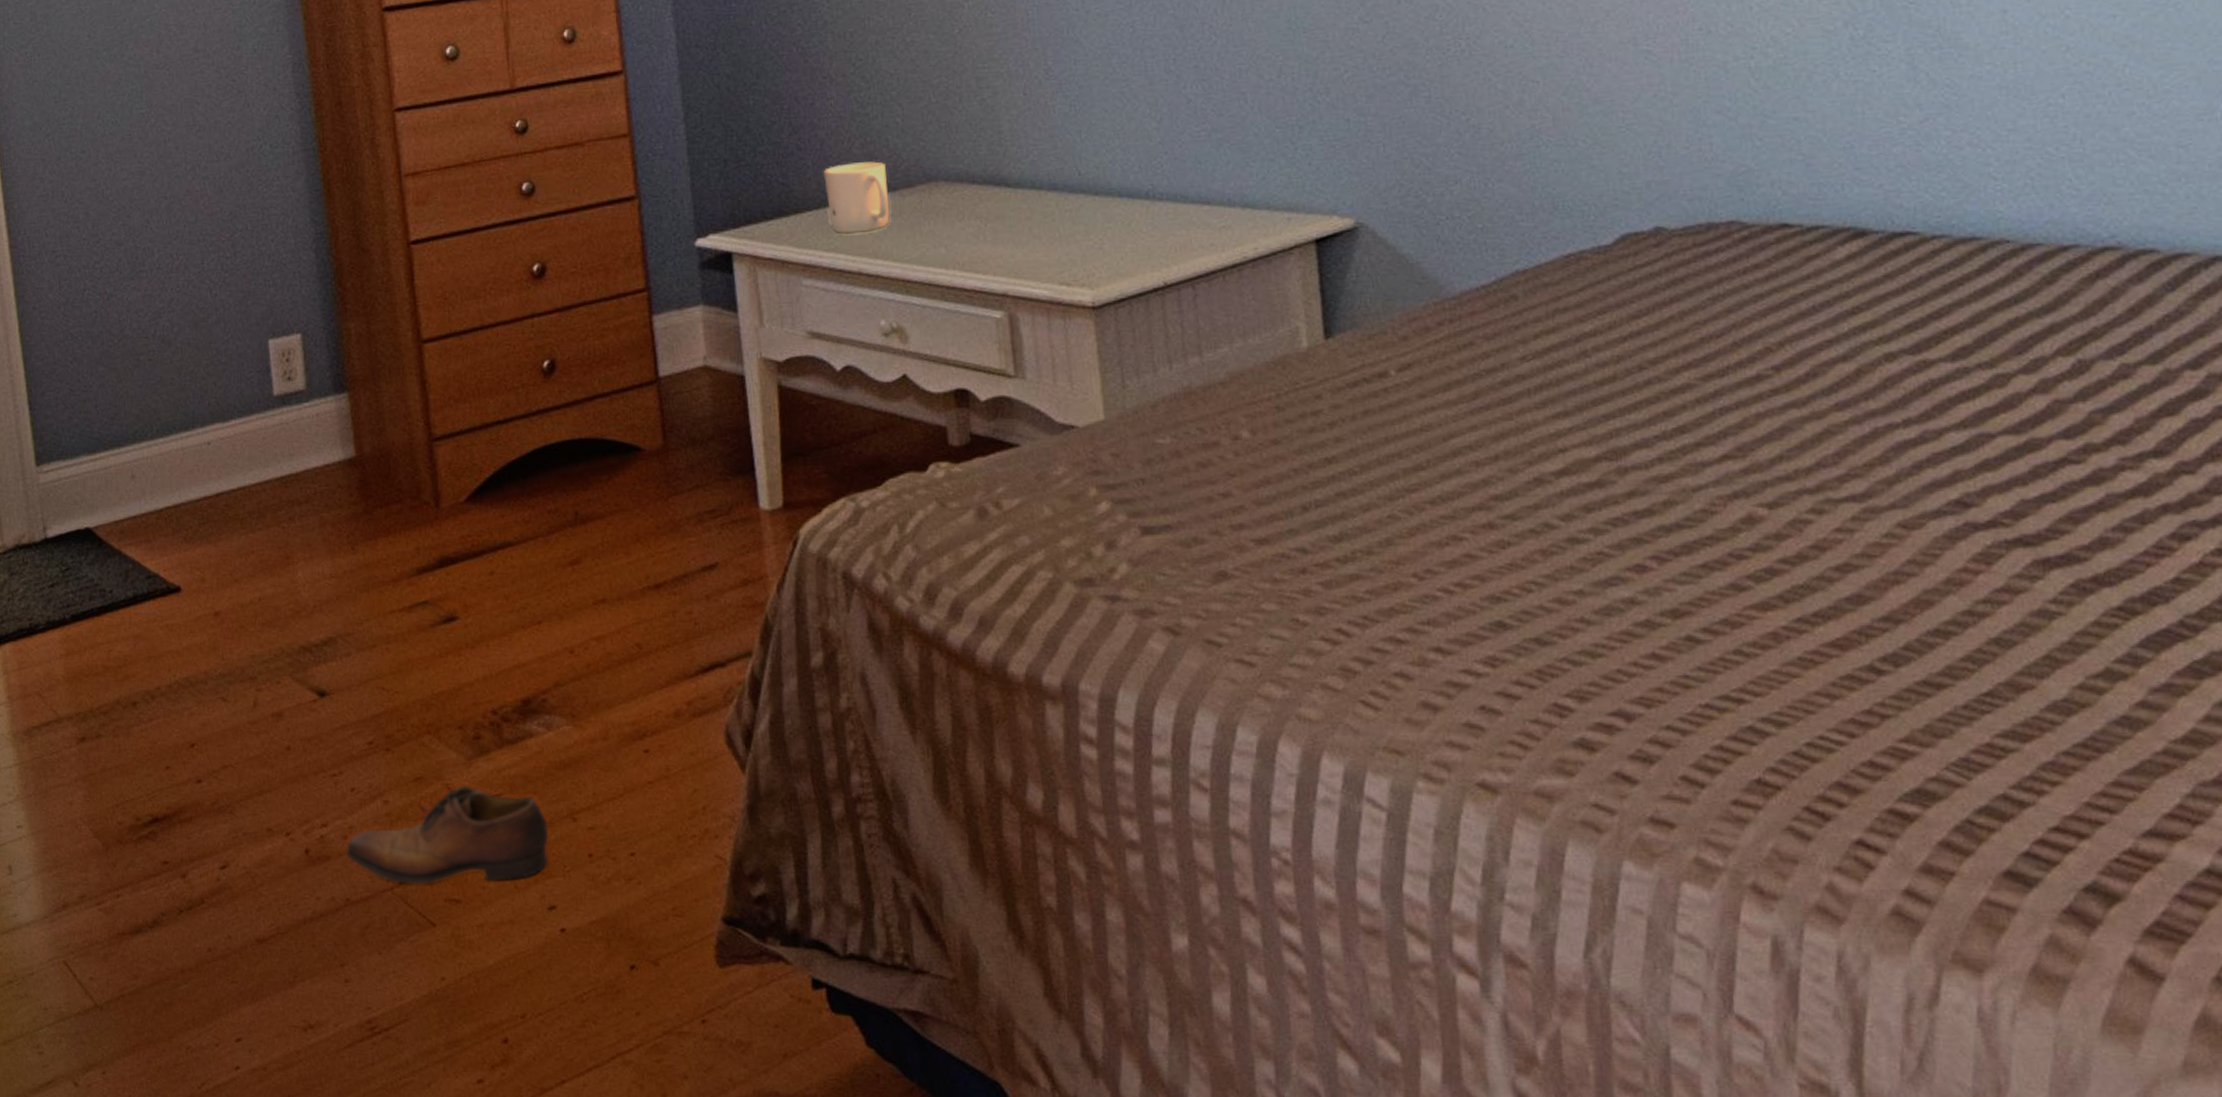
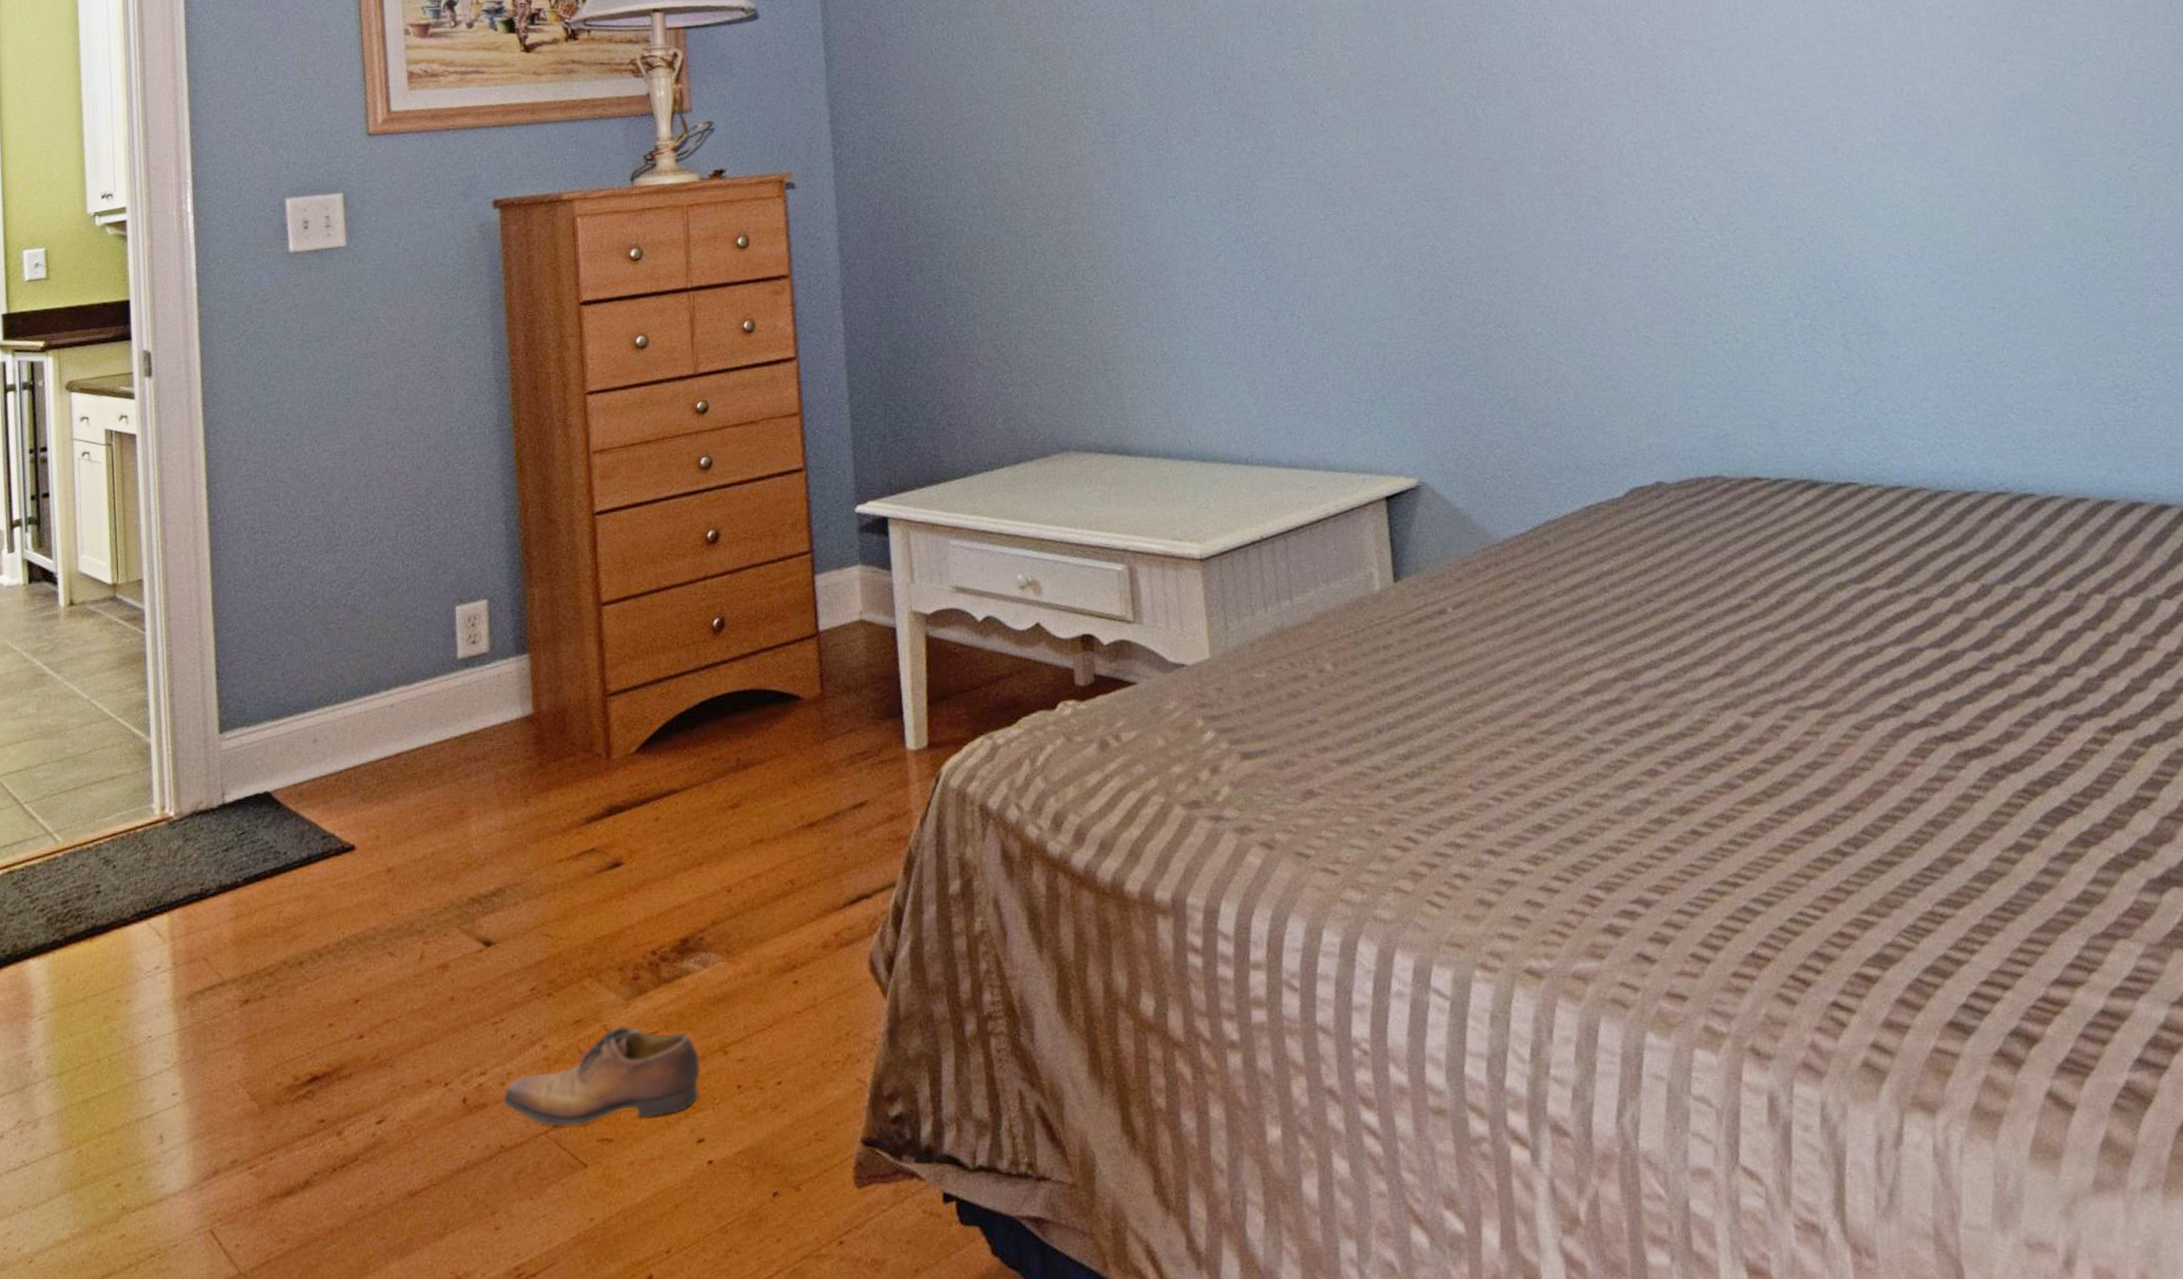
mug: present [823,161,890,234] -> none [970,435,1027,499]

